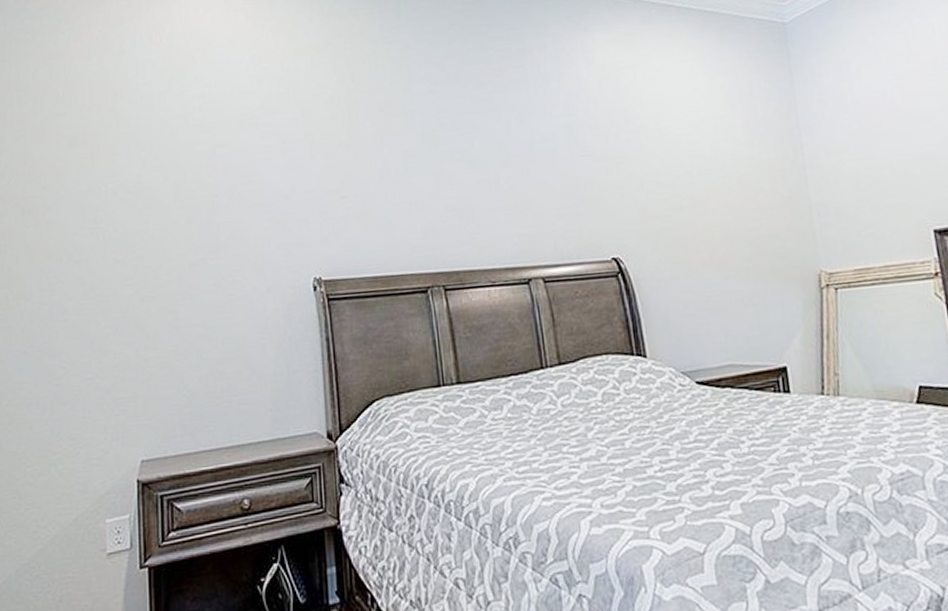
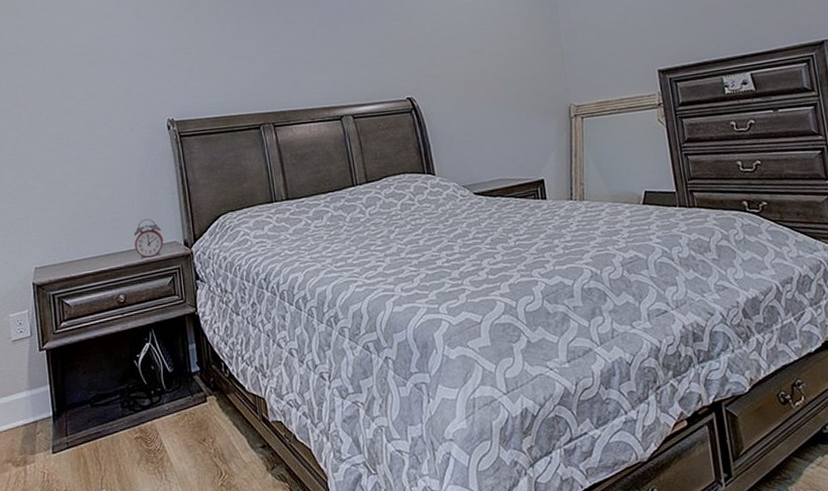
alarm clock: none [265,402,302,454] -> present [133,219,164,259]

